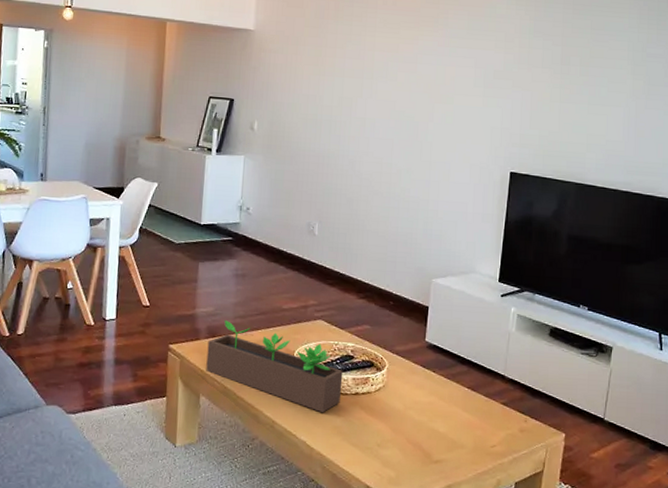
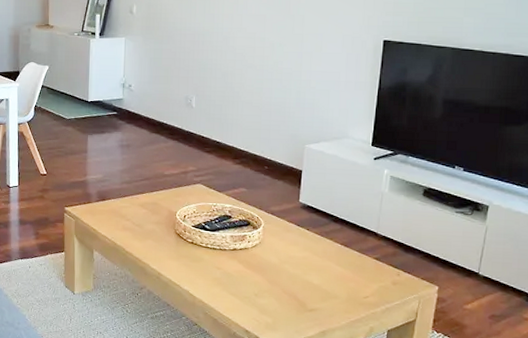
succulent planter: present [206,320,343,413] -> none [98,186,222,267]

